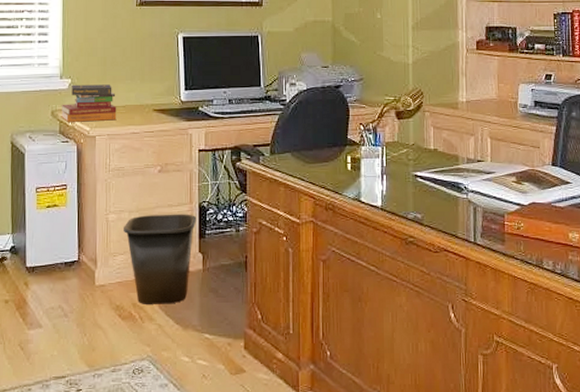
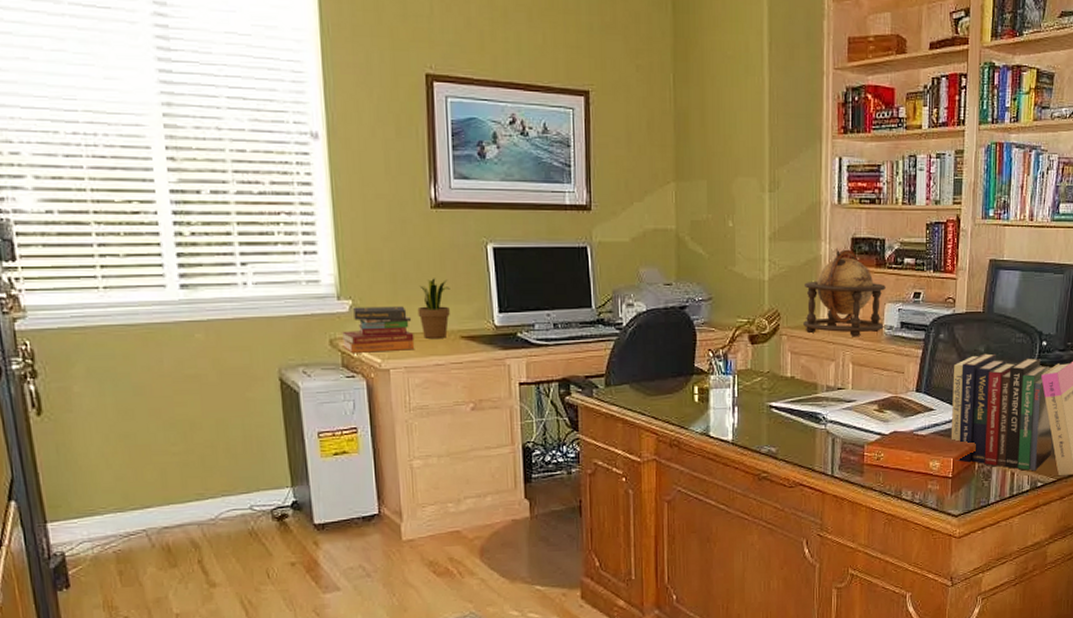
potted plant: none [121,61,147,111] -> present [417,278,450,338]
waste bin: present [124,214,197,304] -> none [432,456,521,558]
globe: none [443,35,519,114] -> present [802,247,886,337]

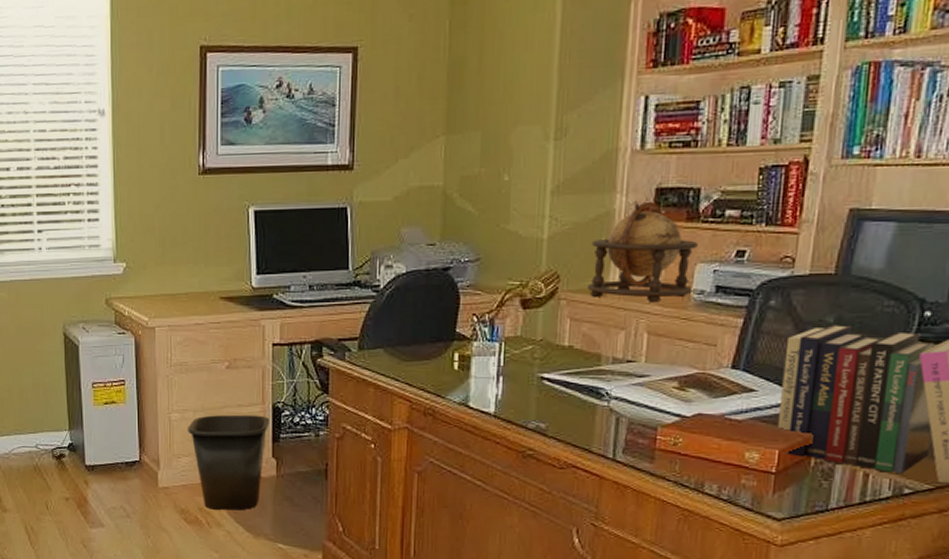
books: present [341,306,415,353] -> none [115,268,178,311]
potted plant: present [417,278,450,338] -> none [182,241,212,299]
waste bin: none [432,456,521,558] -> present [188,414,270,511]

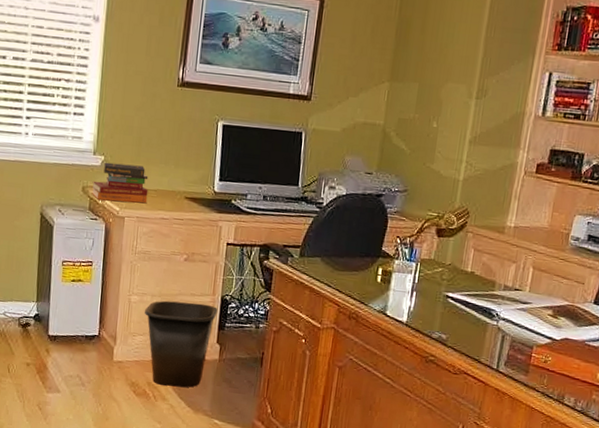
books: none [115,268,178,311] -> present [91,162,148,204]
globe: present [586,200,698,303] -> none [489,157,578,244]

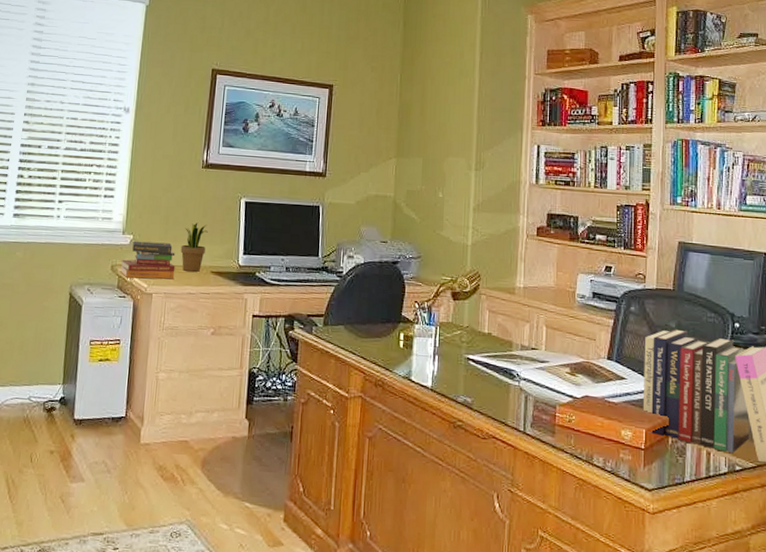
waste bin: present [145,300,218,388] -> none [172,376,246,469]
potted plant: none [153,145,183,197] -> present [180,222,208,272]

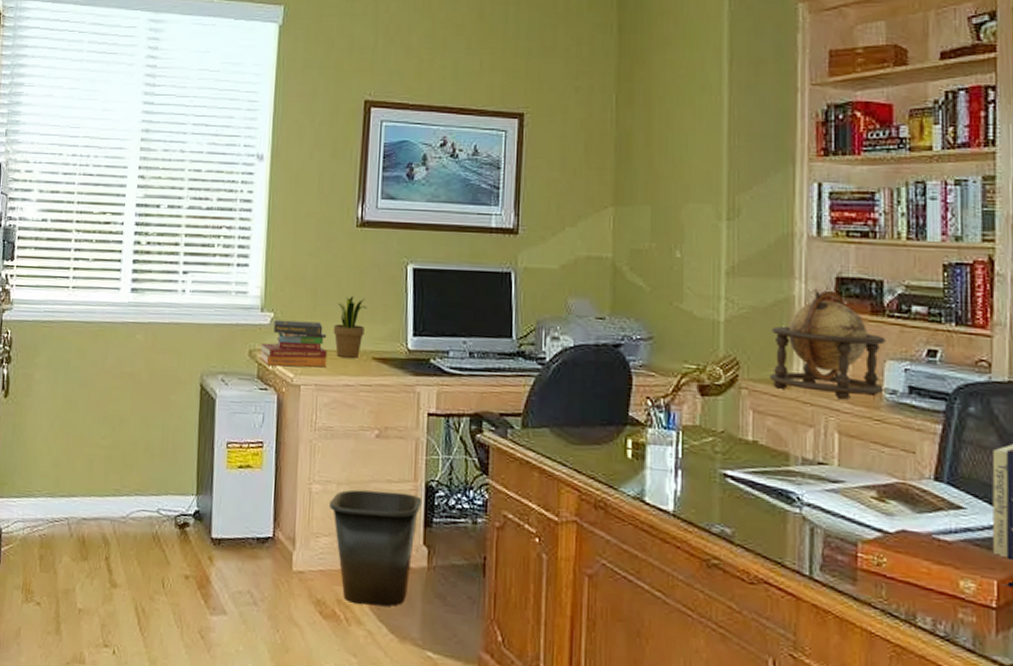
waste bin: none [172,376,246,469] -> present [330,489,422,607]
globe: none [500,221,579,303] -> present [768,288,885,400]

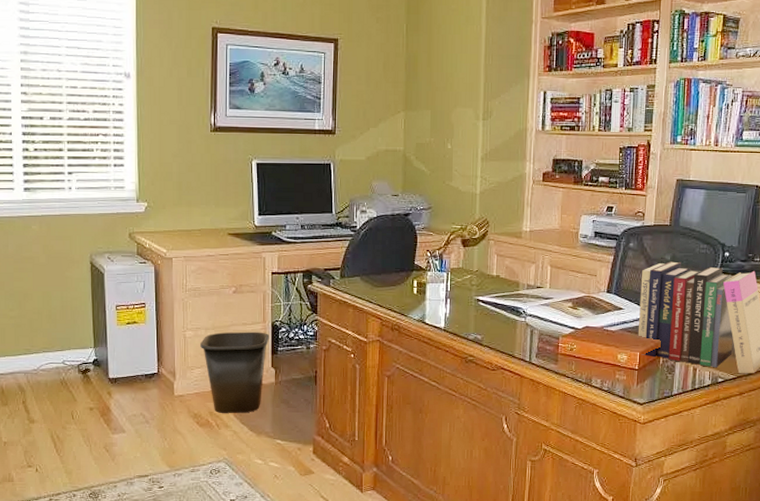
books: present [260,319,328,368] -> none [138,208,193,244]
potted plant: present [333,296,367,358] -> none [196,186,222,234]
globe: present [768,288,885,400] -> none [508,167,582,244]

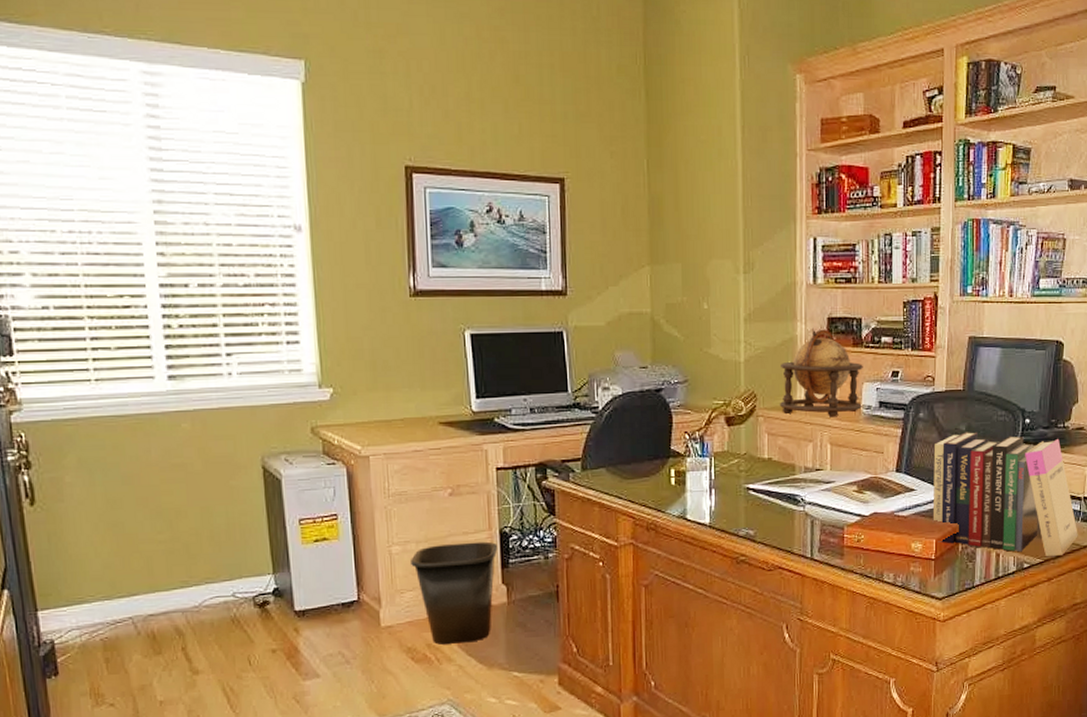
globe: none [508,167,582,244] -> present [779,327,863,418]

